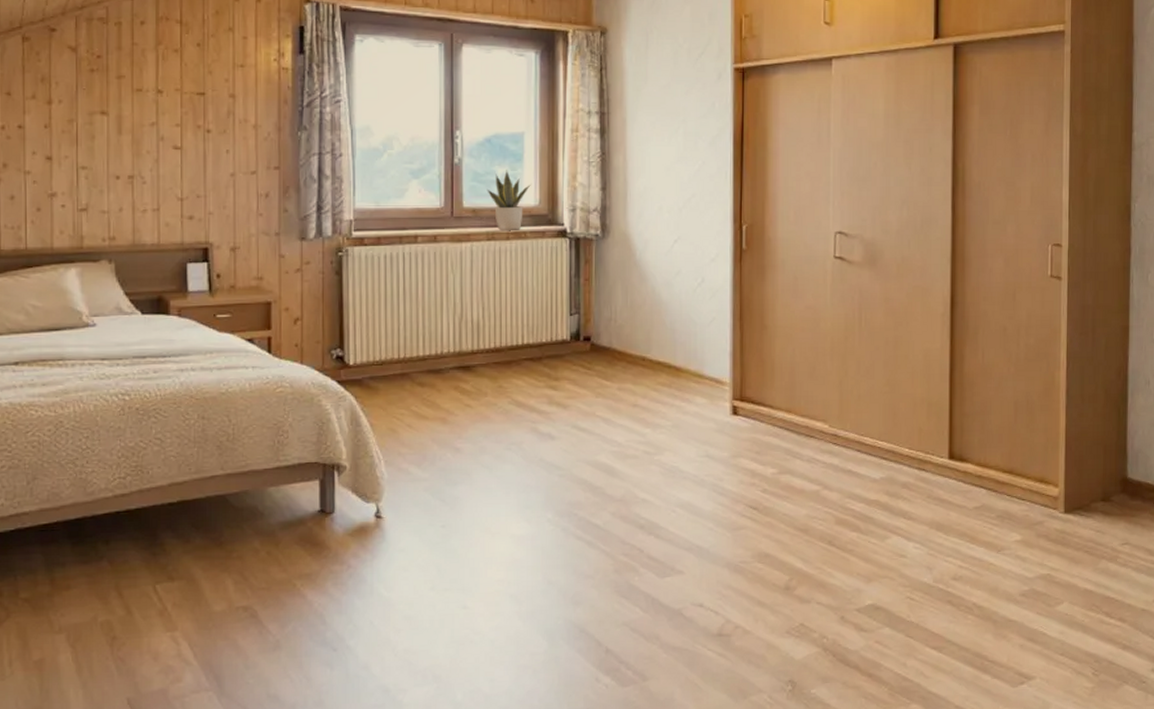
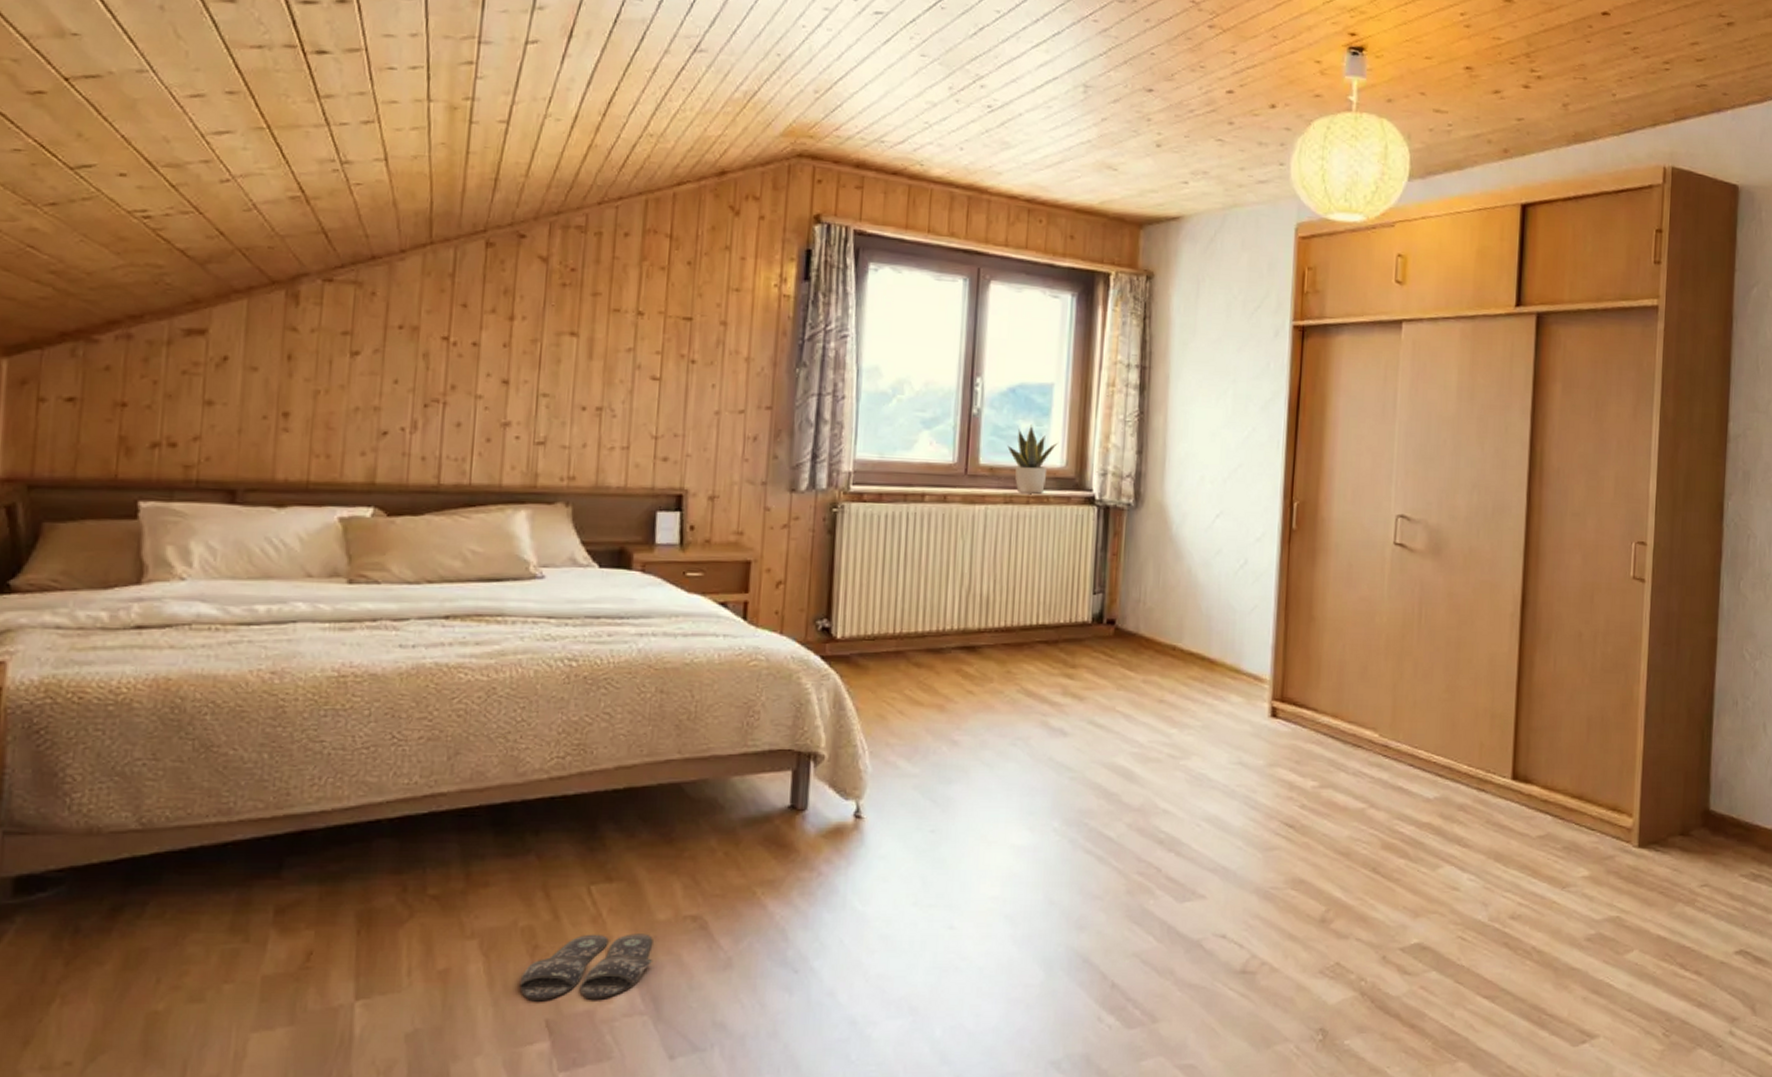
slippers: none [103,623,214,684] -> present [519,934,653,1002]

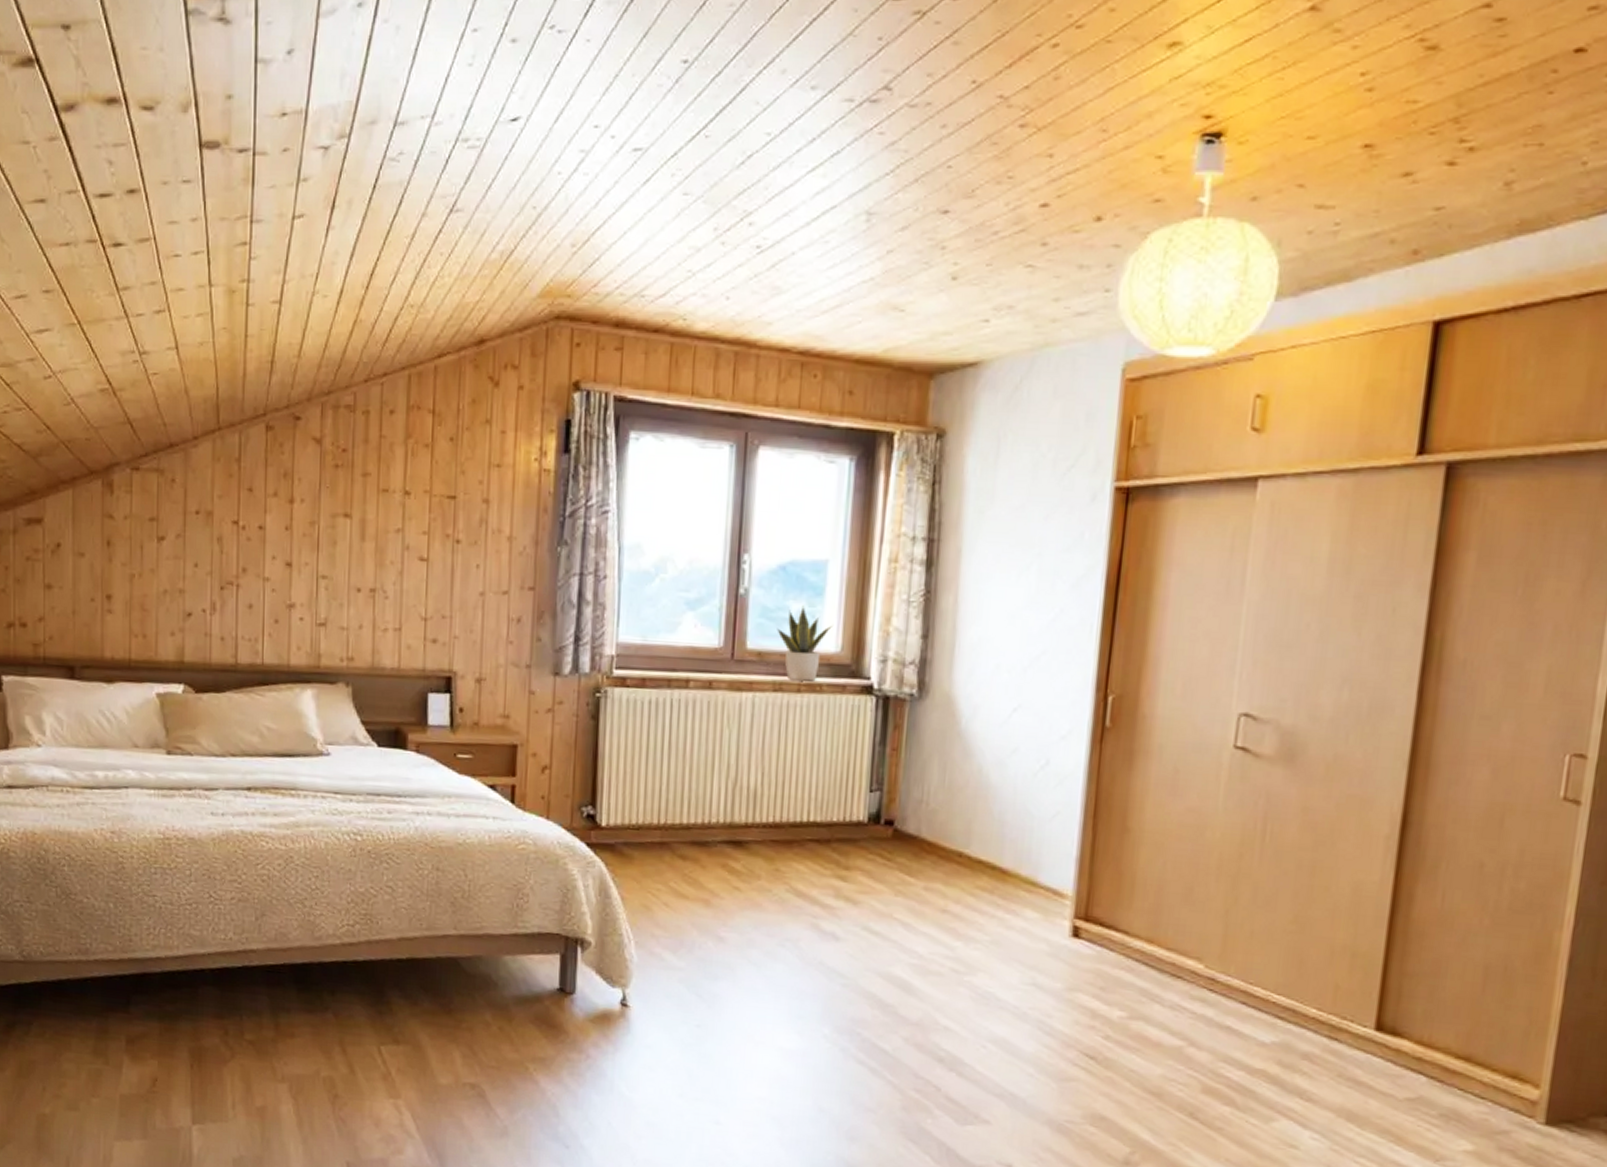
slippers: present [519,934,653,1002] -> none [324,1089,437,1151]

